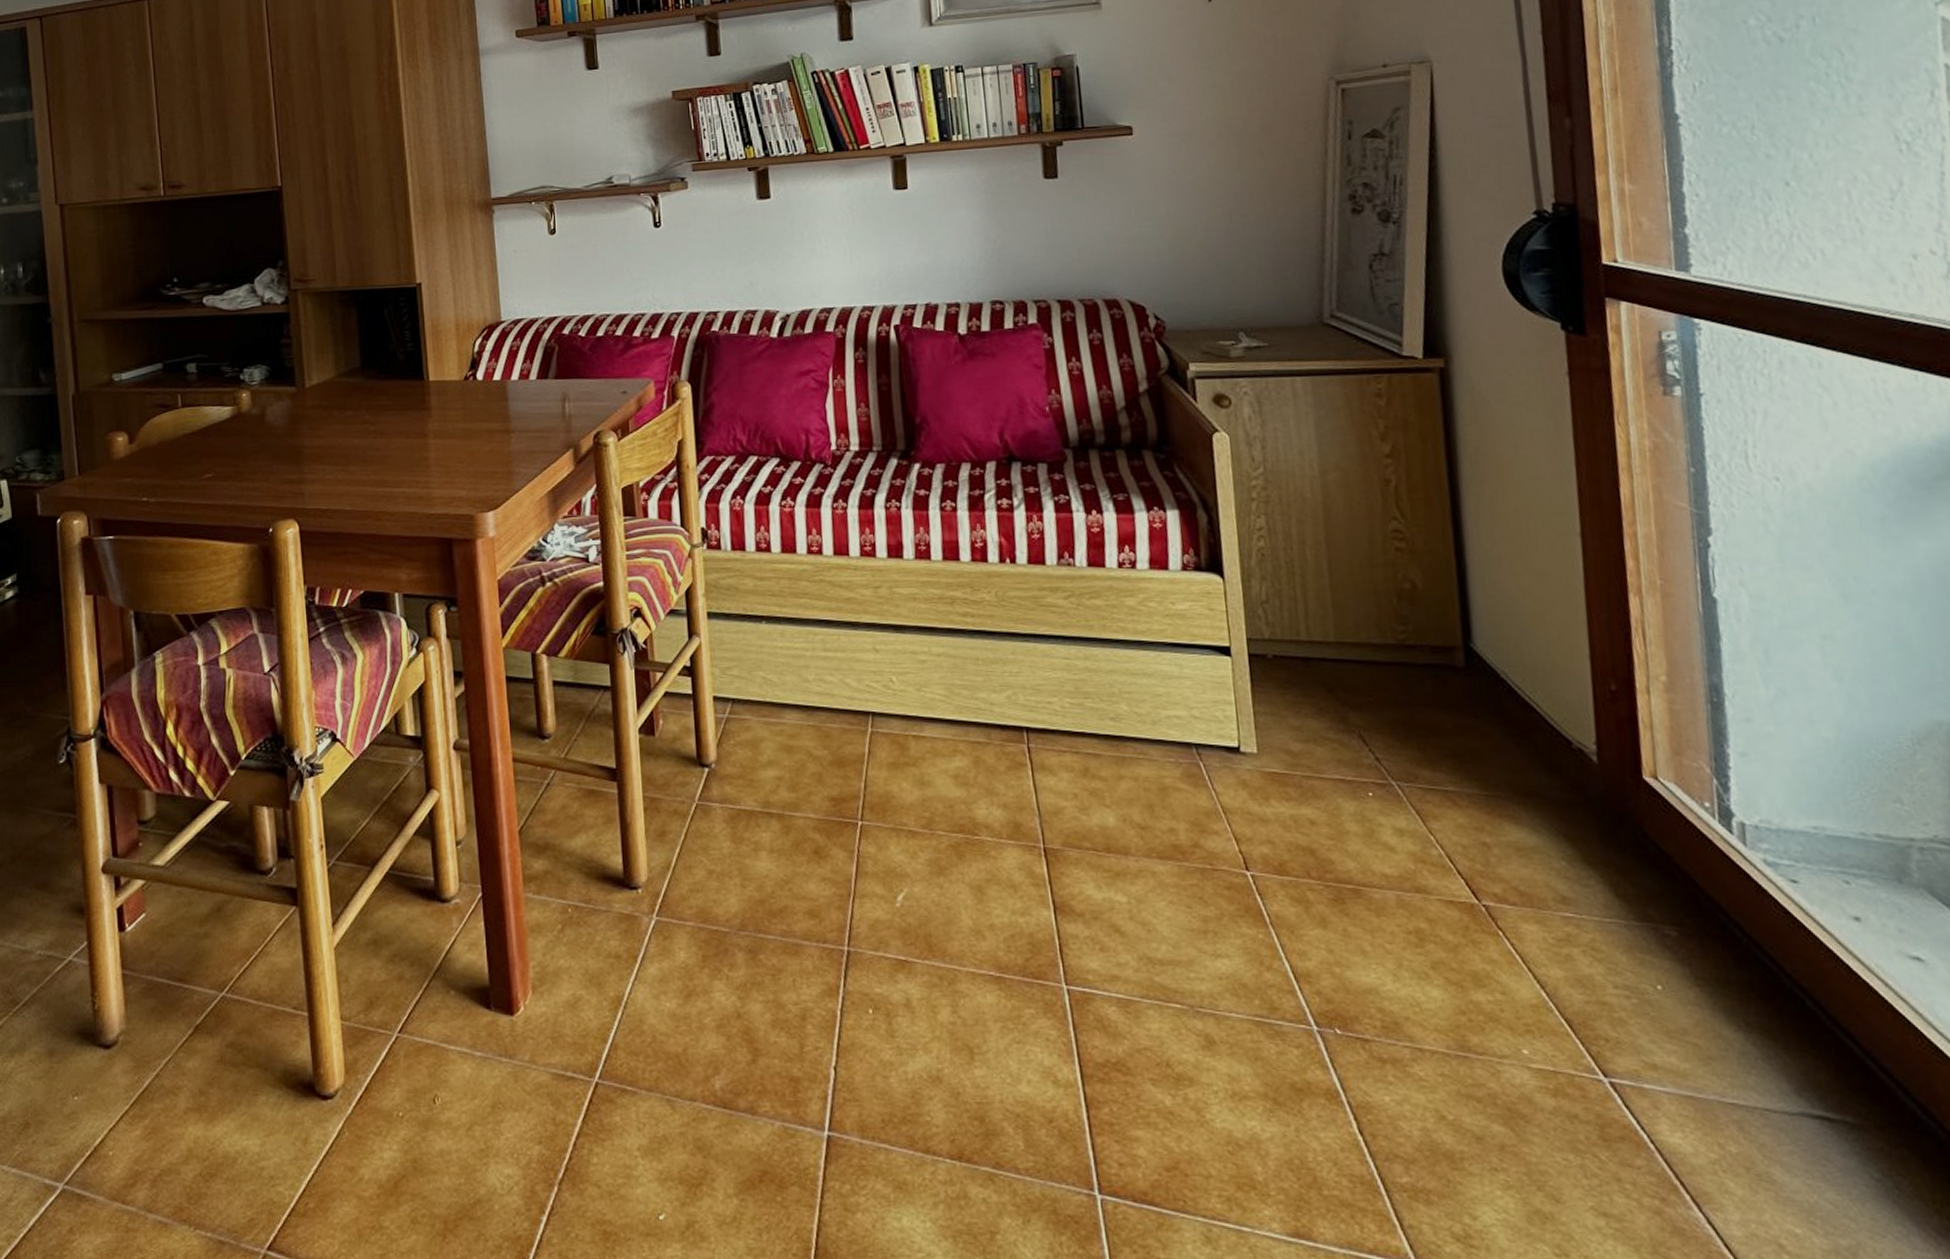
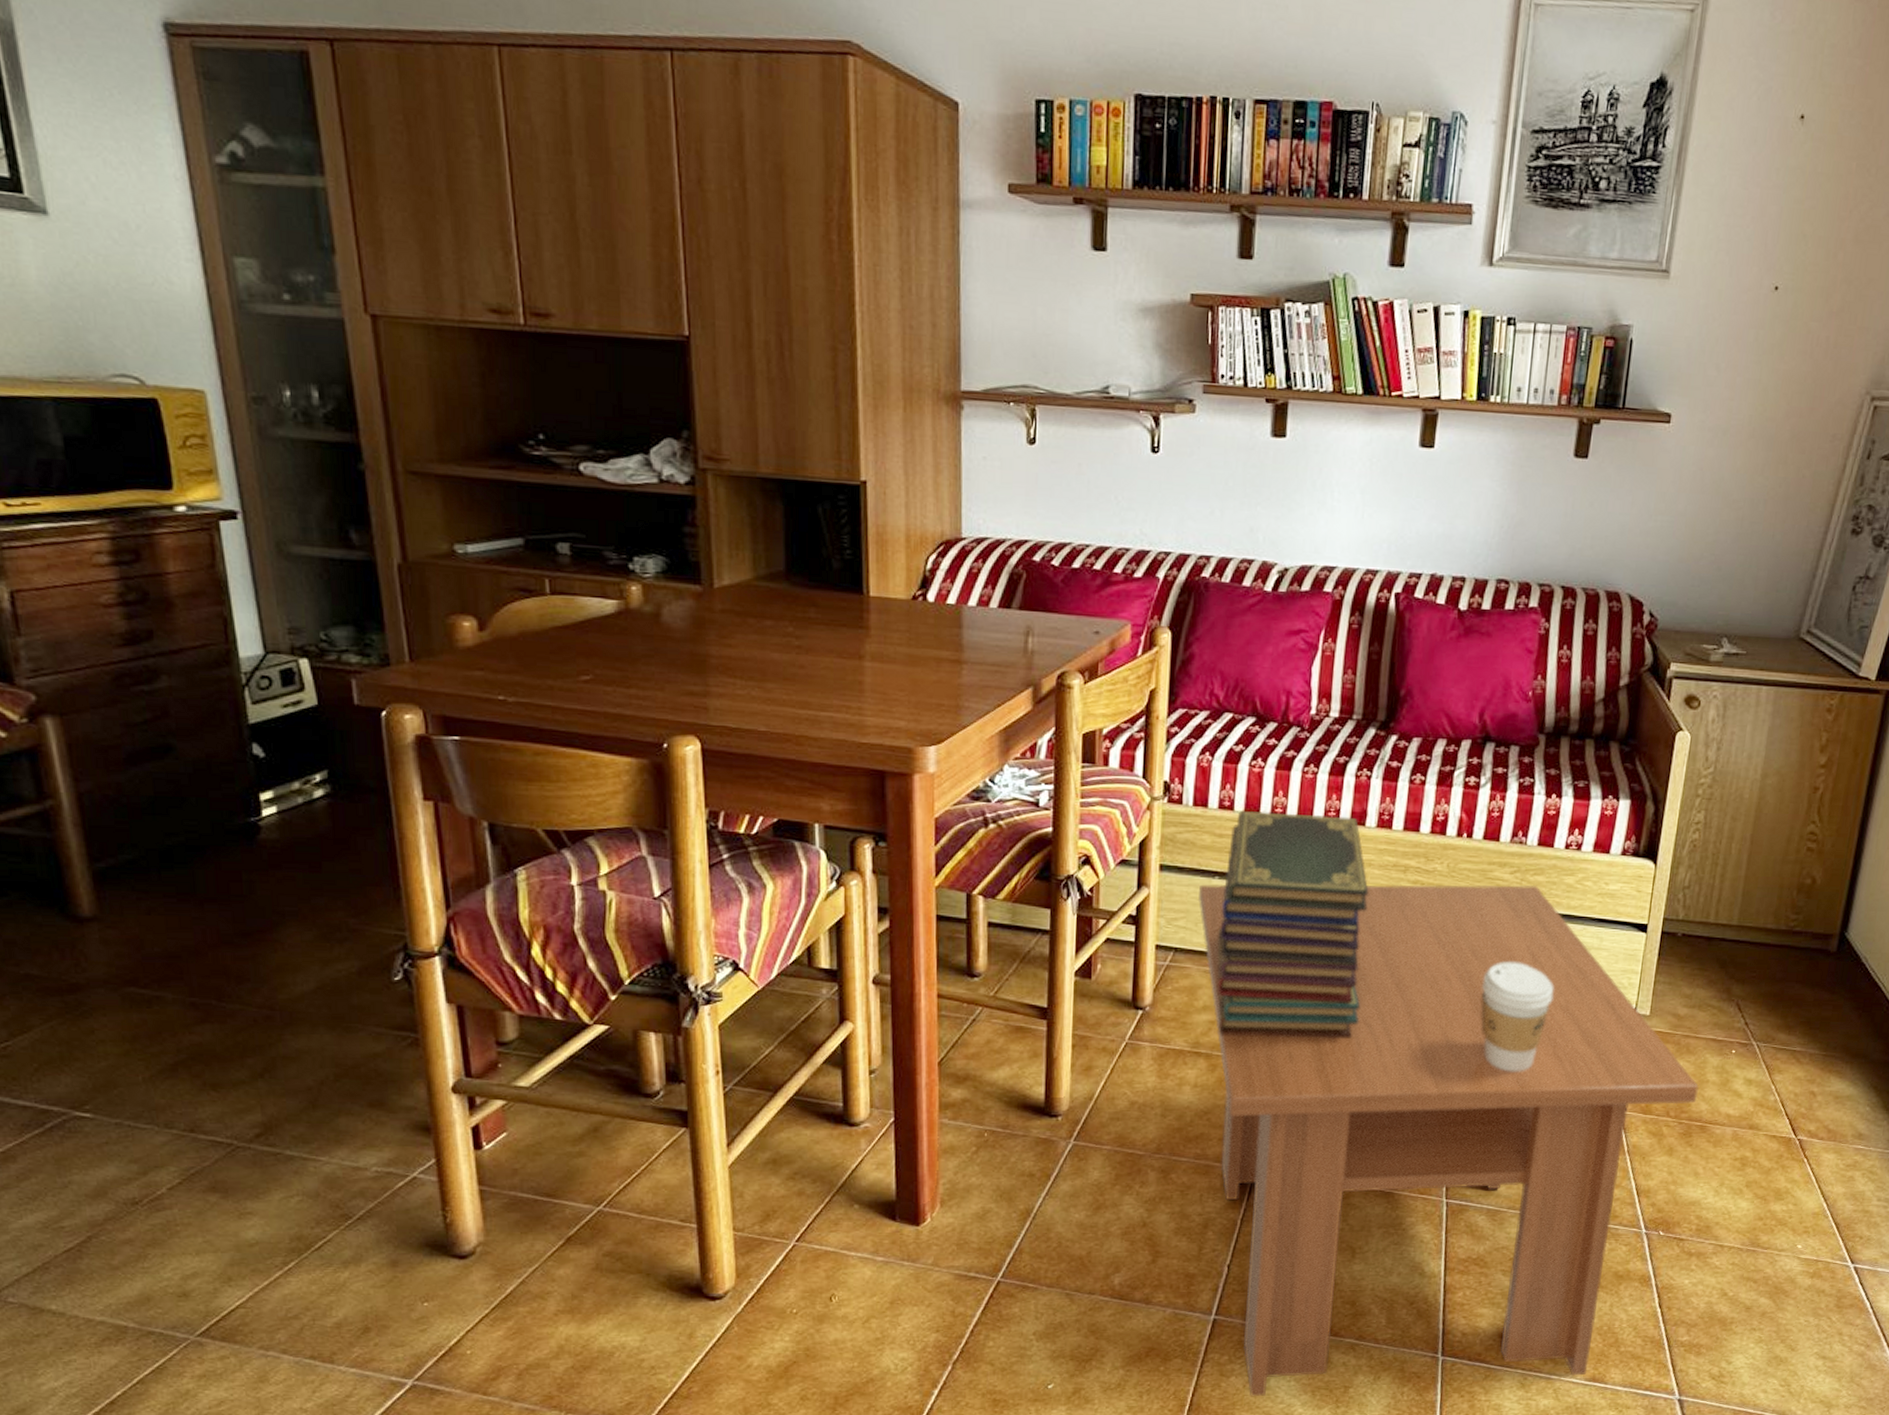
coffee table: none [748,609,1340,1242] -> present [1197,884,1699,1397]
book stack: none [771,549,931,794] -> present [1217,810,1369,1039]
coffee cup: none [1058,697,1141,827] -> present [1481,962,1553,1072]

